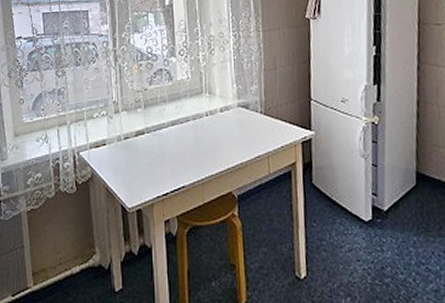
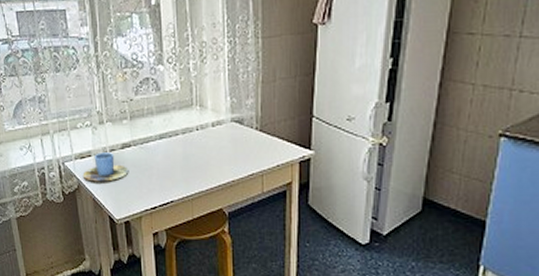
cup: none [96,140,142,170] -> present [82,152,129,182]

